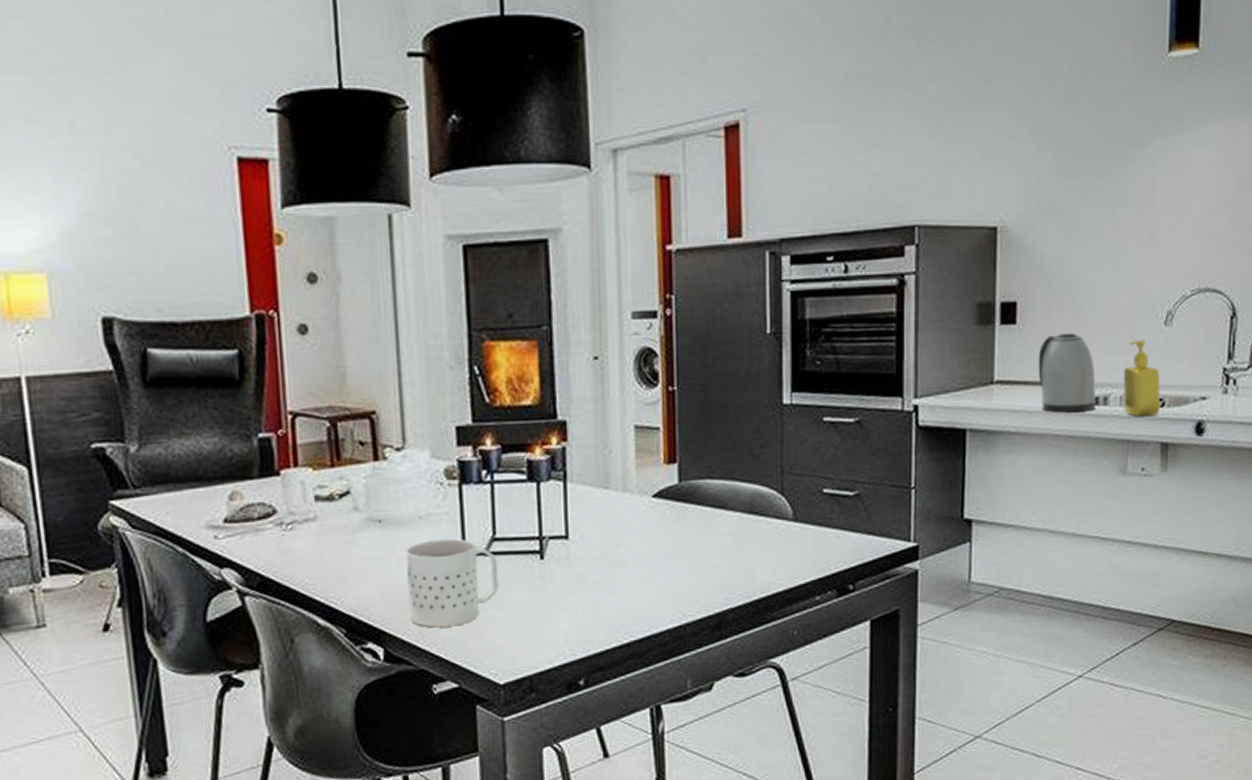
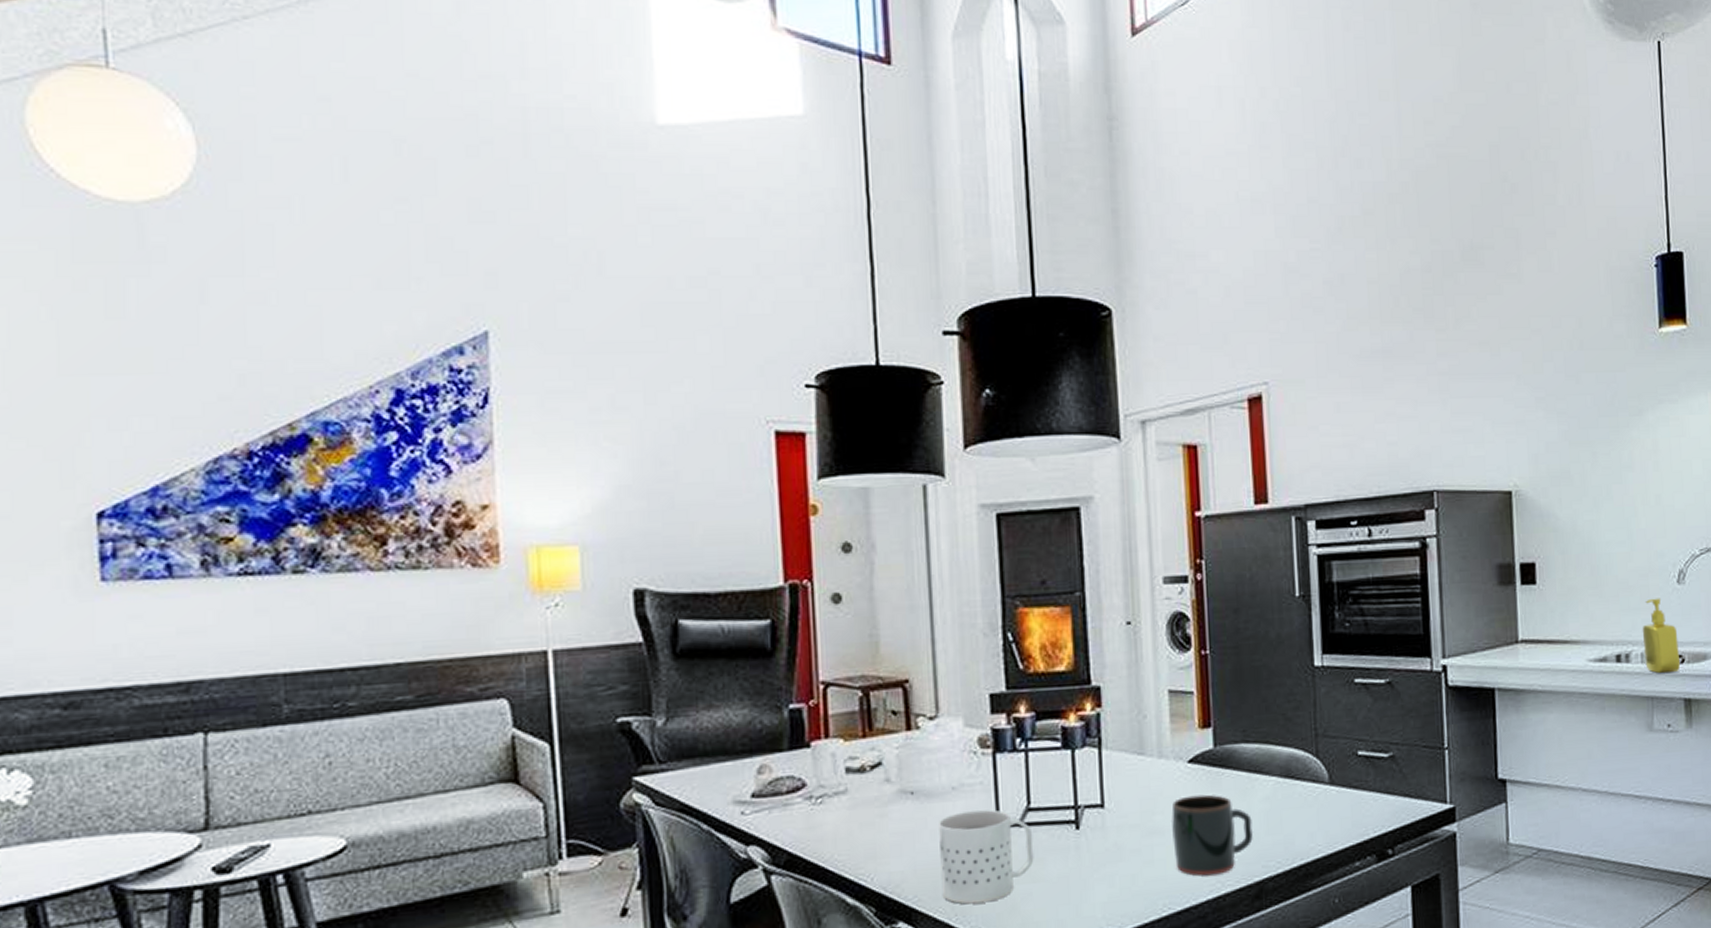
mug: none [635,528,715,605] -> present [1171,794,1253,875]
kettle: present [1038,333,1096,413] -> none [1559,592,1618,671]

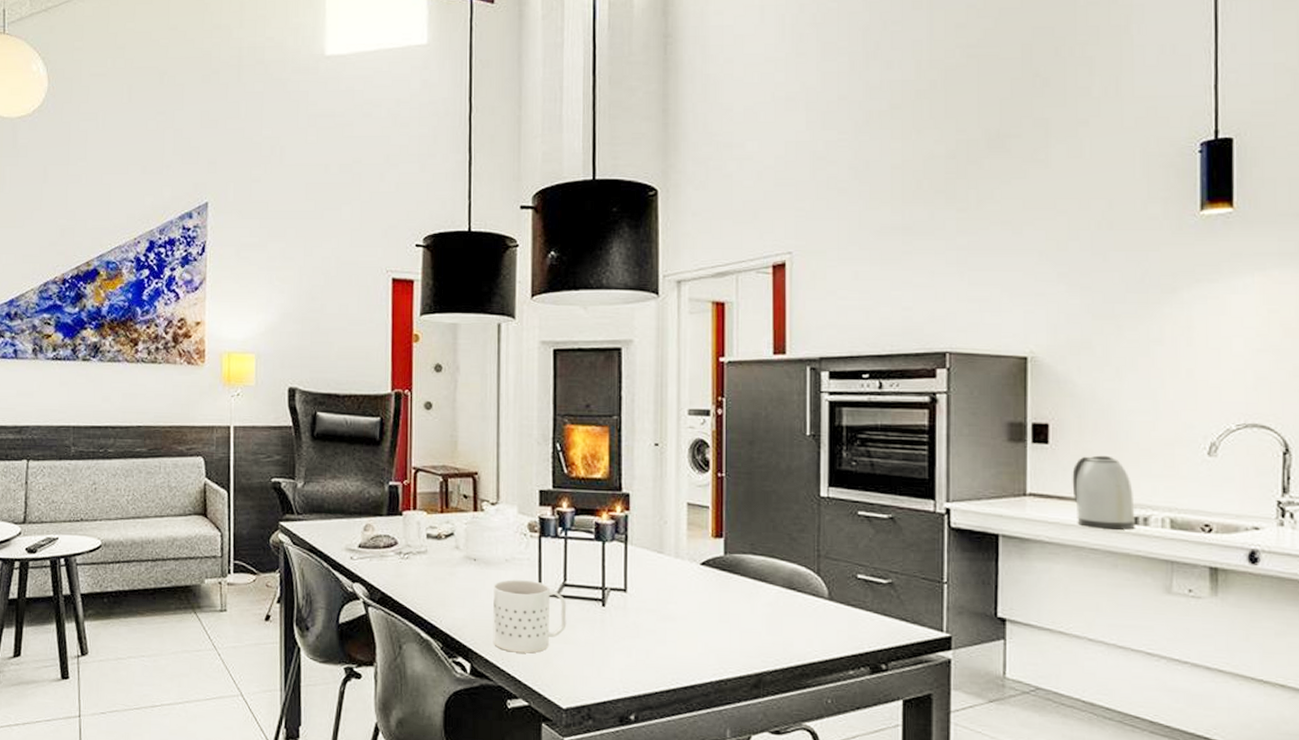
mug: present [1171,794,1253,875] -> none [683,592,755,661]
kettle: none [1559,592,1618,671] -> present [1072,455,1135,530]
soap dispenser: present [1642,598,1680,674] -> none [1164,467,1206,540]

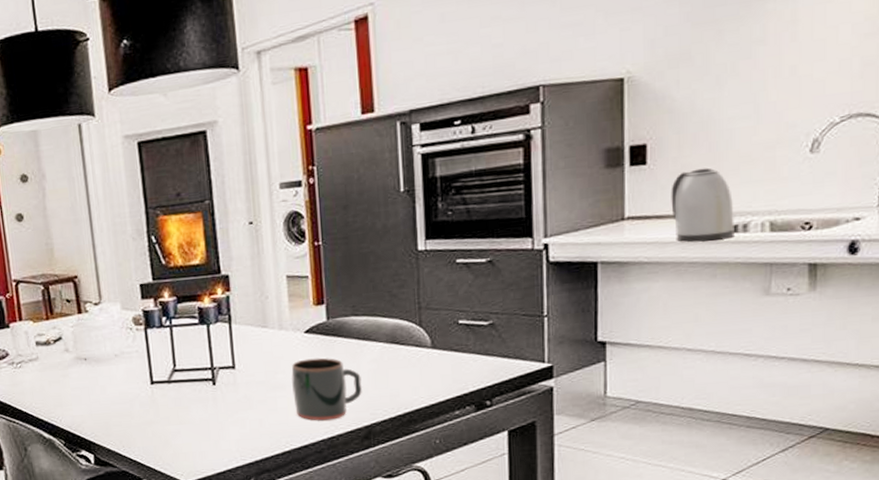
mug: present [492,580,567,654] -> none [106,371,181,439]
mug: none [683,592,755,661] -> present [291,357,362,420]

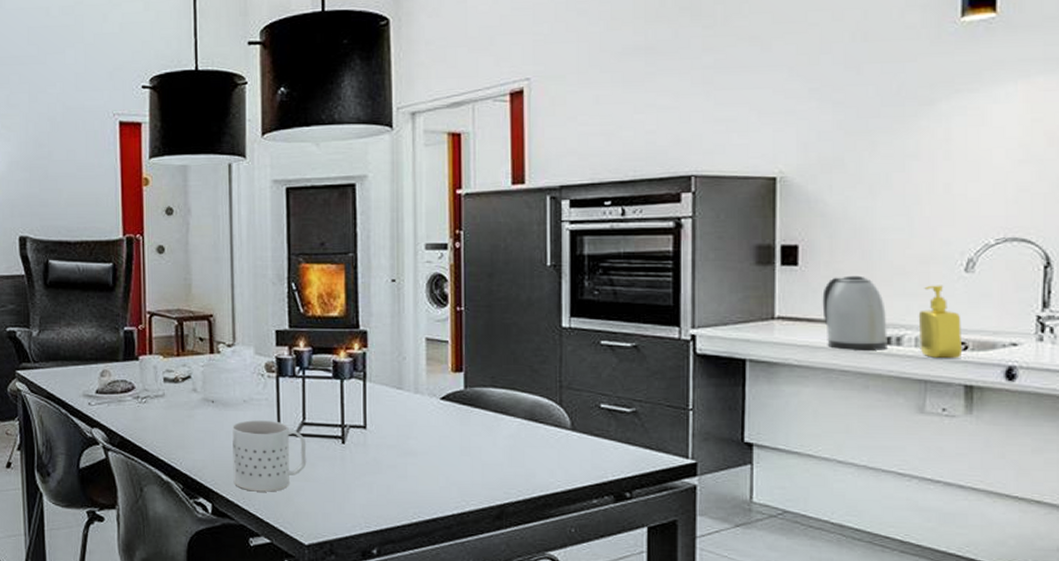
mug: none [106,371,181,439] -> present [231,420,307,492]
mug: present [291,357,362,420] -> none [424,427,496,493]
soap dispenser: none [764,168,806,241] -> present [918,285,961,359]

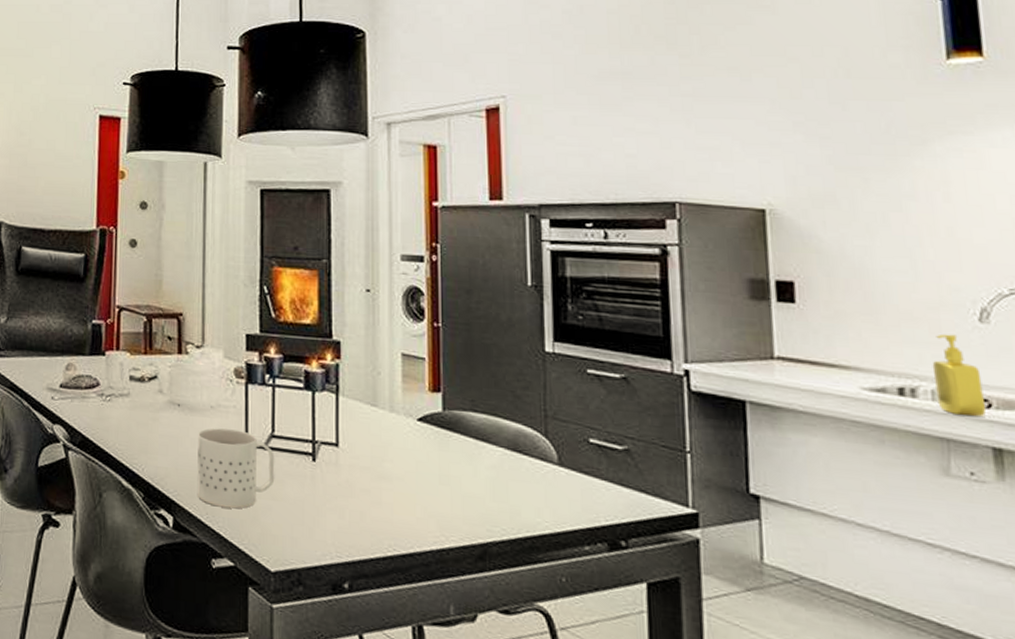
kettle: present [822,275,887,350] -> none [824,317,901,402]

